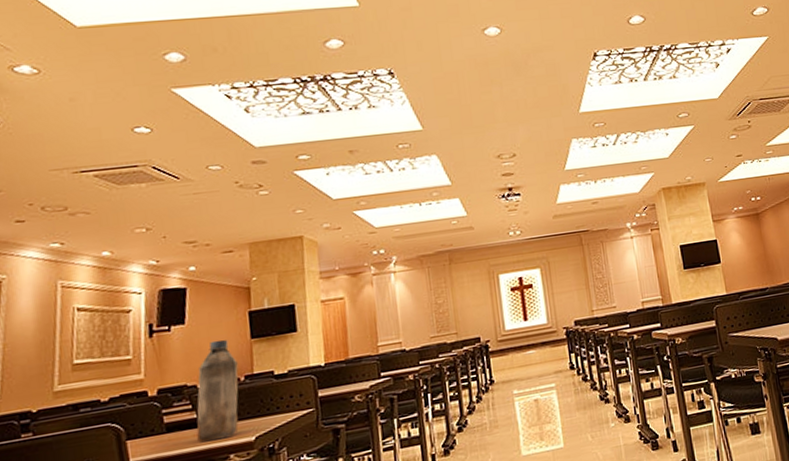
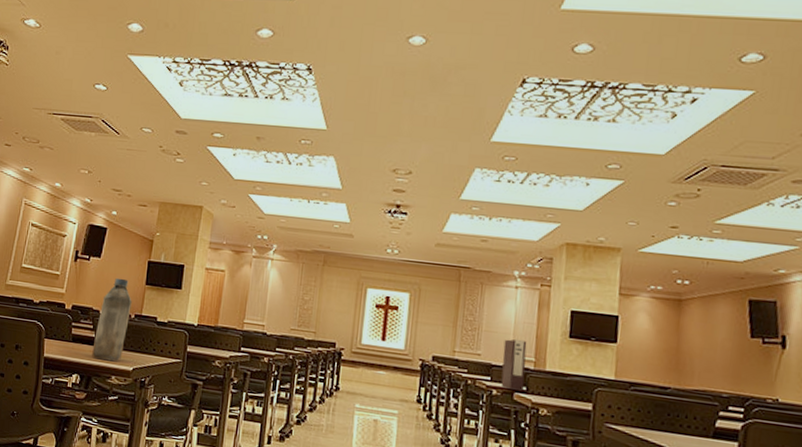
binder: none [633,282,659,331] -> present [500,338,527,391]

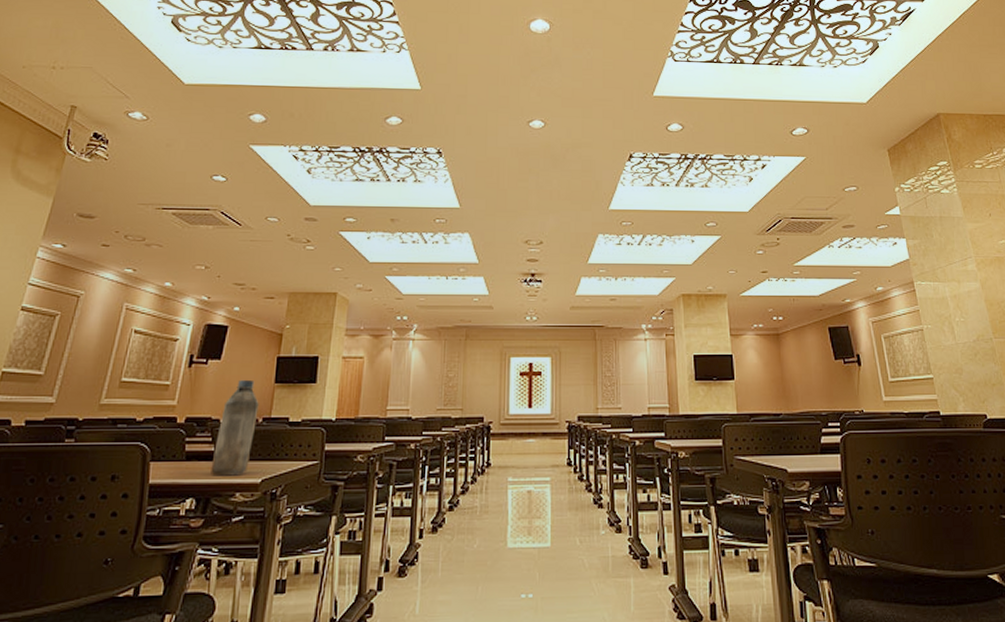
binder: present [500,338,527,391] -> none [640,388,662,437]

